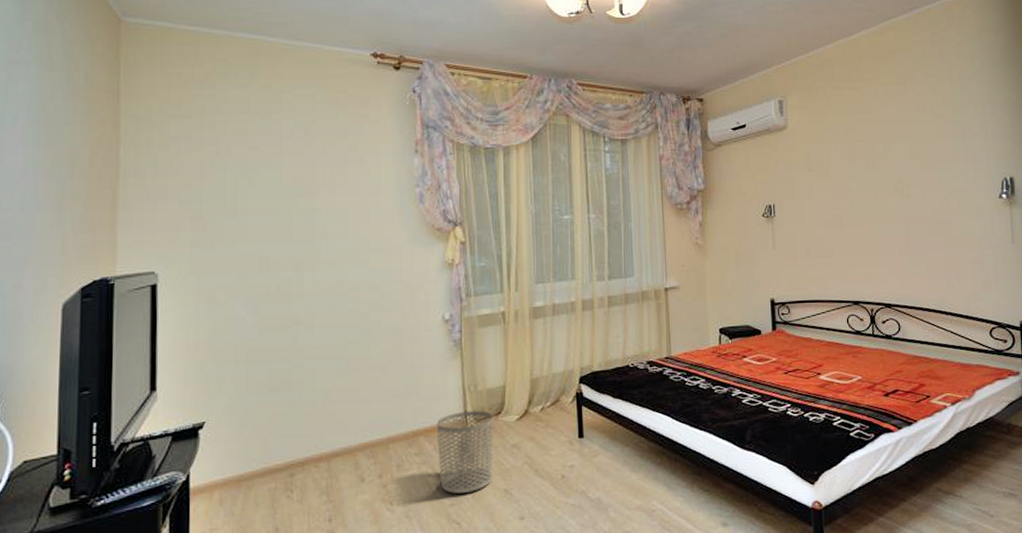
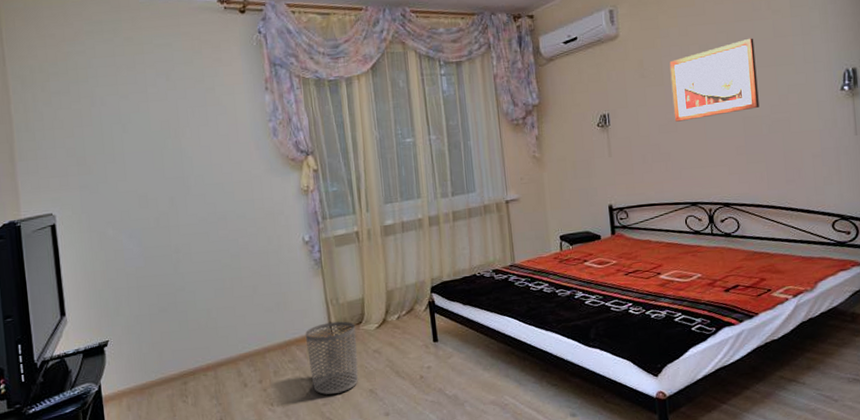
wall art: none [836,140,922,218] -> present [669,38,759,122]

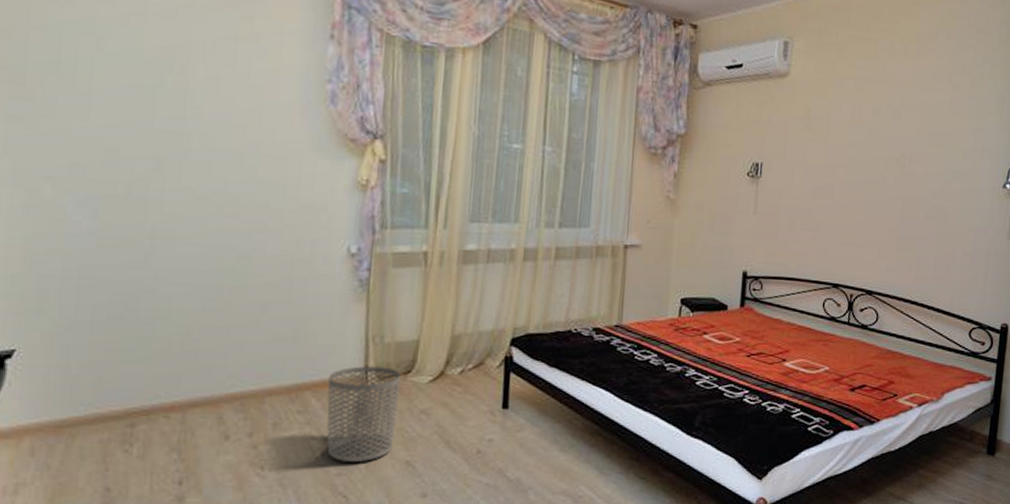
wall art: present [669,38,759,122] -> none [832,109,929,190]

